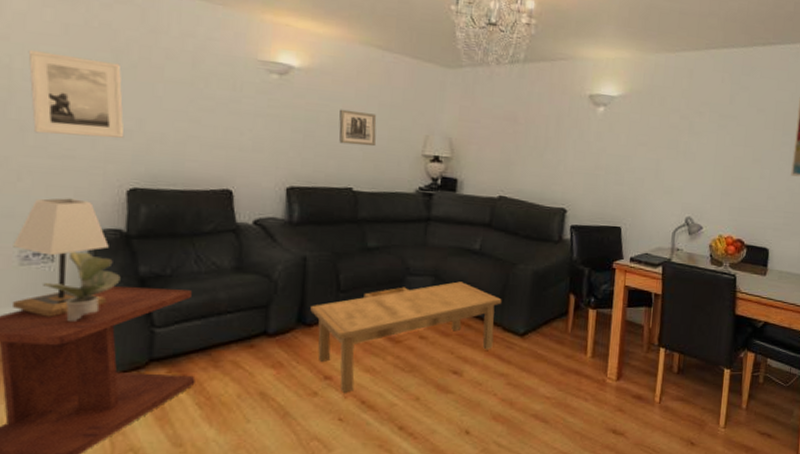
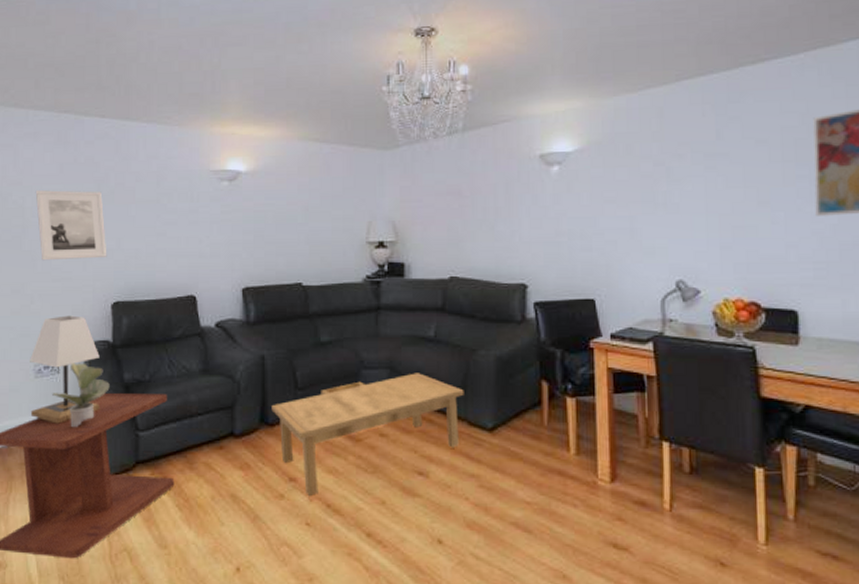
wall art: present [339,109,377,147] -> none [285,206,320,240]

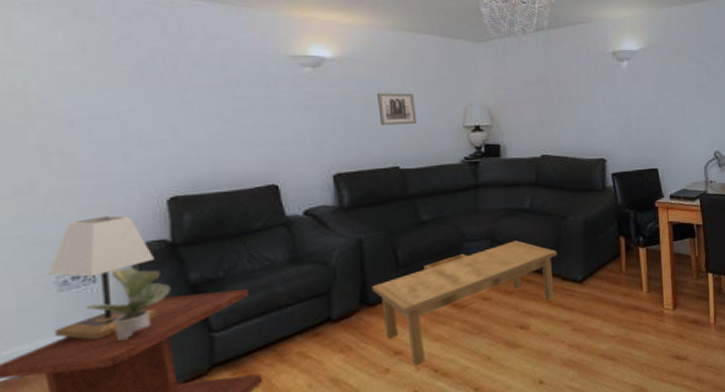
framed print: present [35,190,107,261] -> none [43,72,158,155]
wall art: none [285,206,320,240] -> present [377,92,416,126]

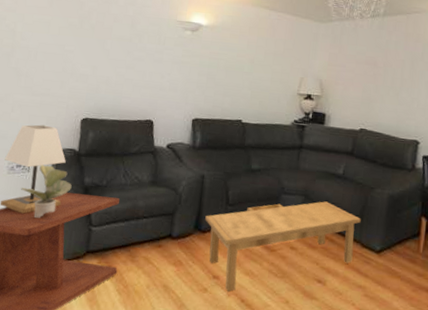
wall art: present [377,92,416,126] -> none [233,57,263,87]

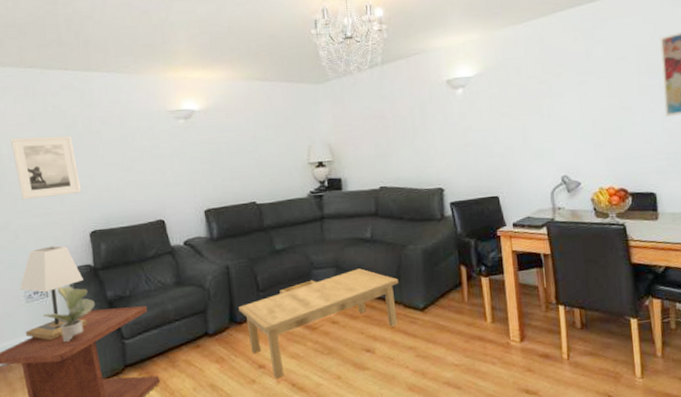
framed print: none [25,18,84,81] -> present [10,136,82,200]

